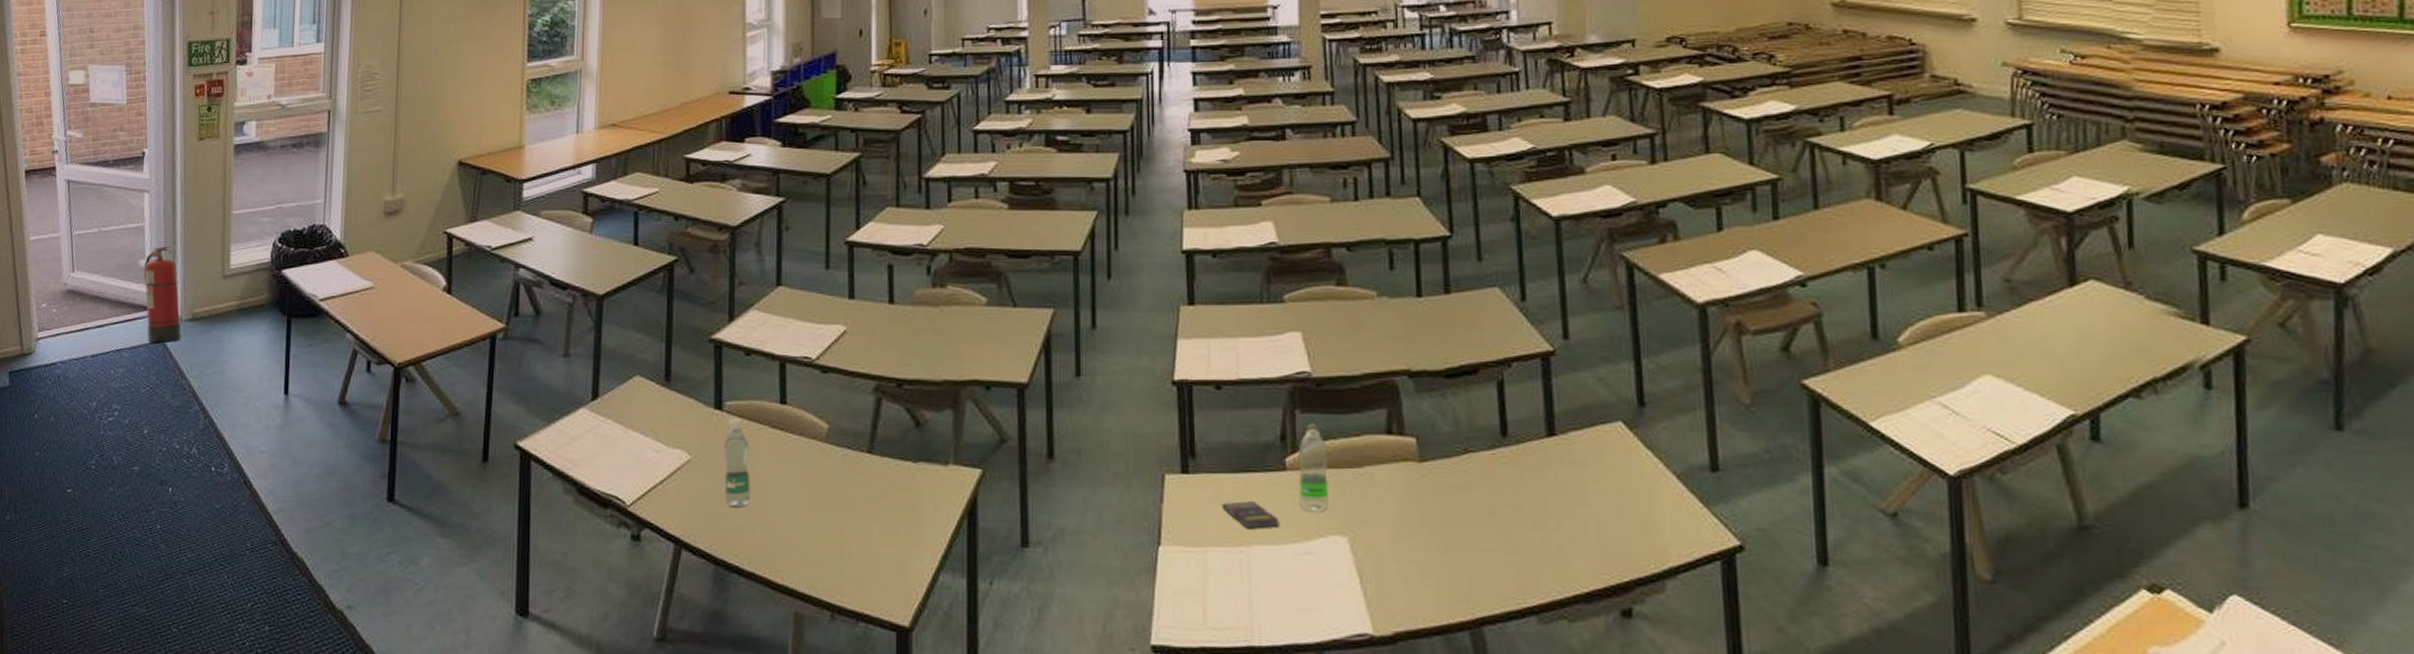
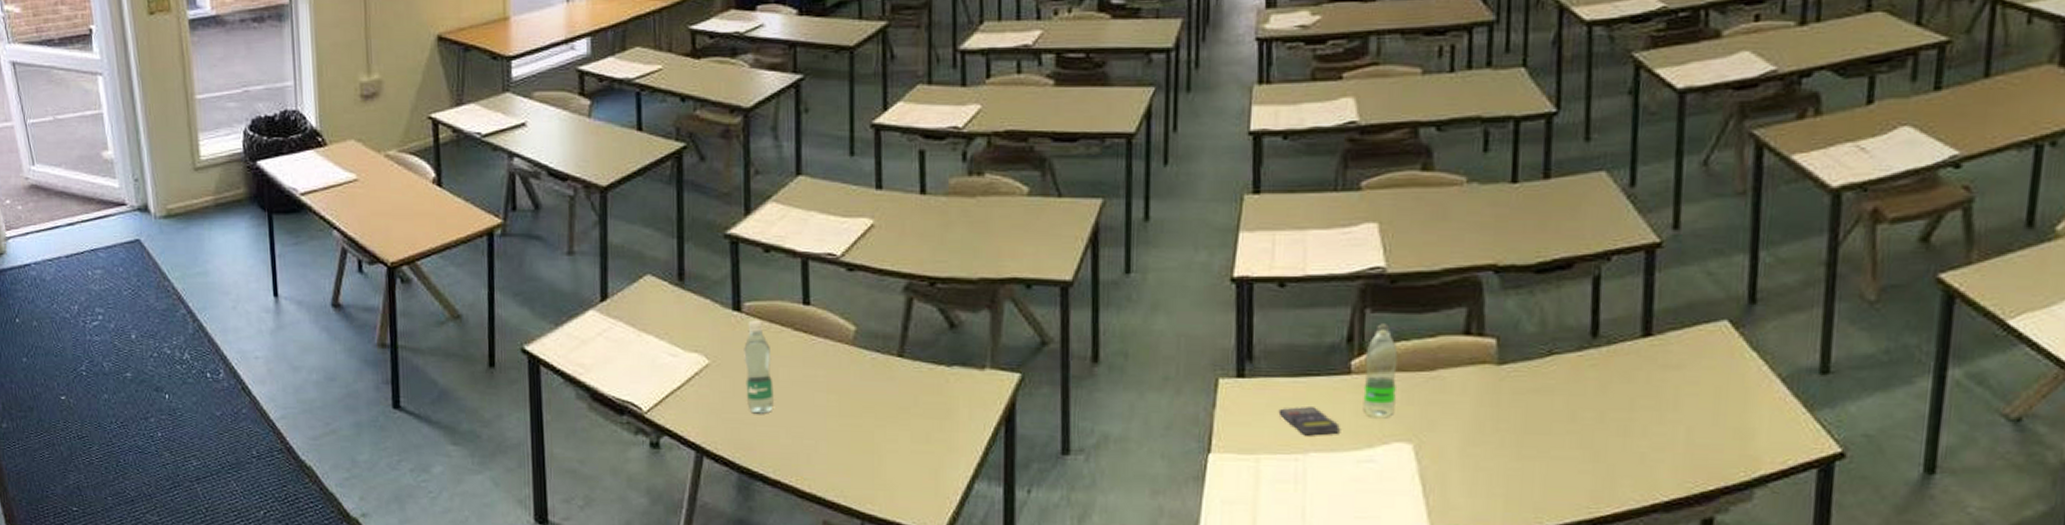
fire extinguisher: present [143,247,181,343] -> none [108,136,158,243]

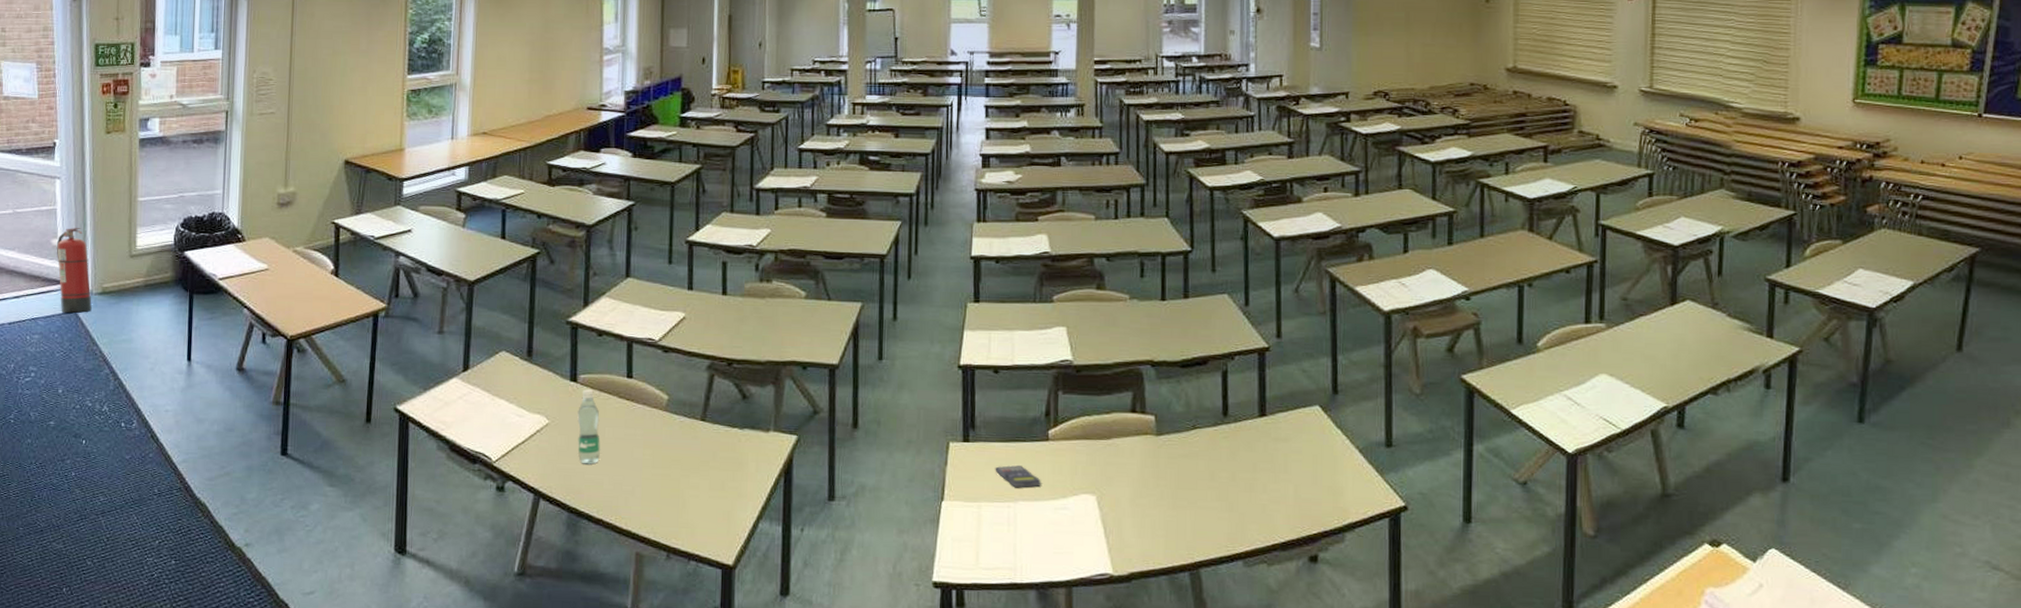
fire extinguisher: none [108,136,158,243] -> present [56,228,92,314]
bottle: present [1363,324,1398,419] -> none [1058,403,1083,476]

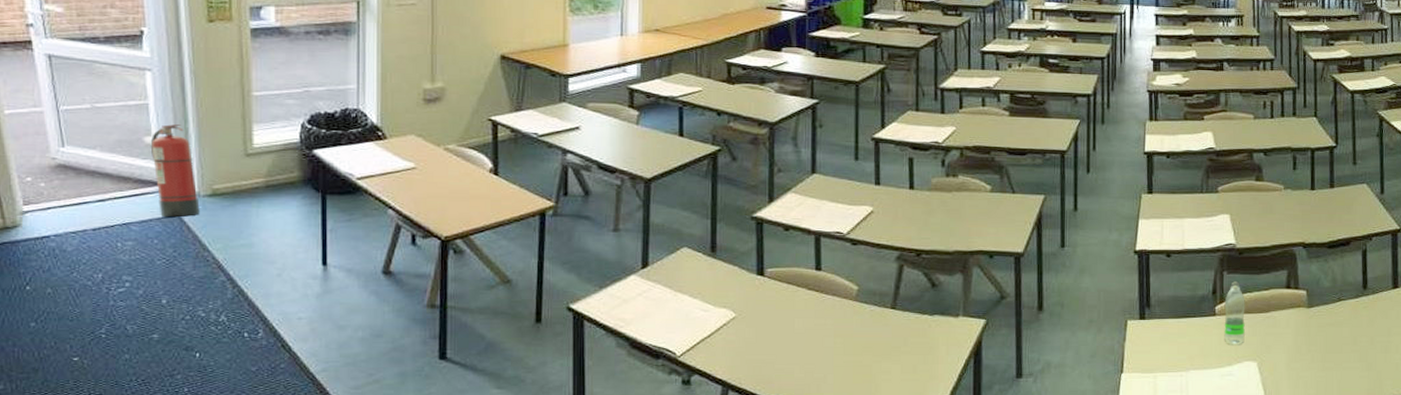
bottle: present [577,389,600,464] -> none [765,282,790,355]
calculator: present [995,465,1042,488] -> none [1168,339,1210,359]
bottle: none [1058,403,1083,476] -> present [1224,281,1245,345]

